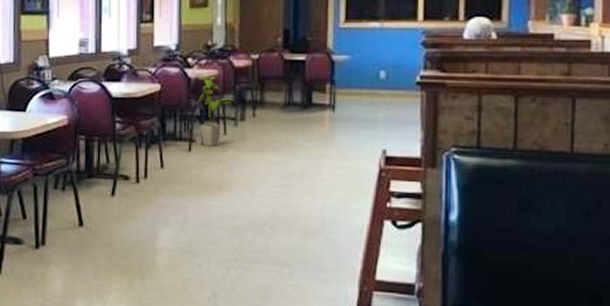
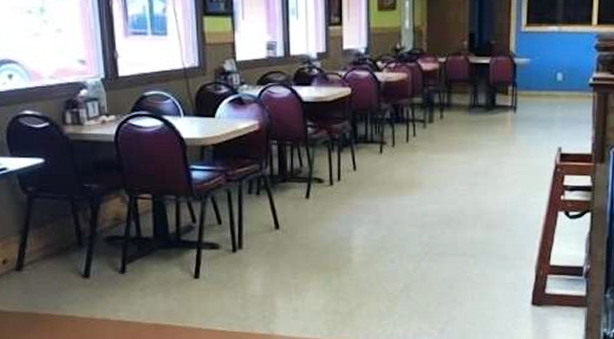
house plant: present [198,76,235,147] -> none [388,79,423,149]

